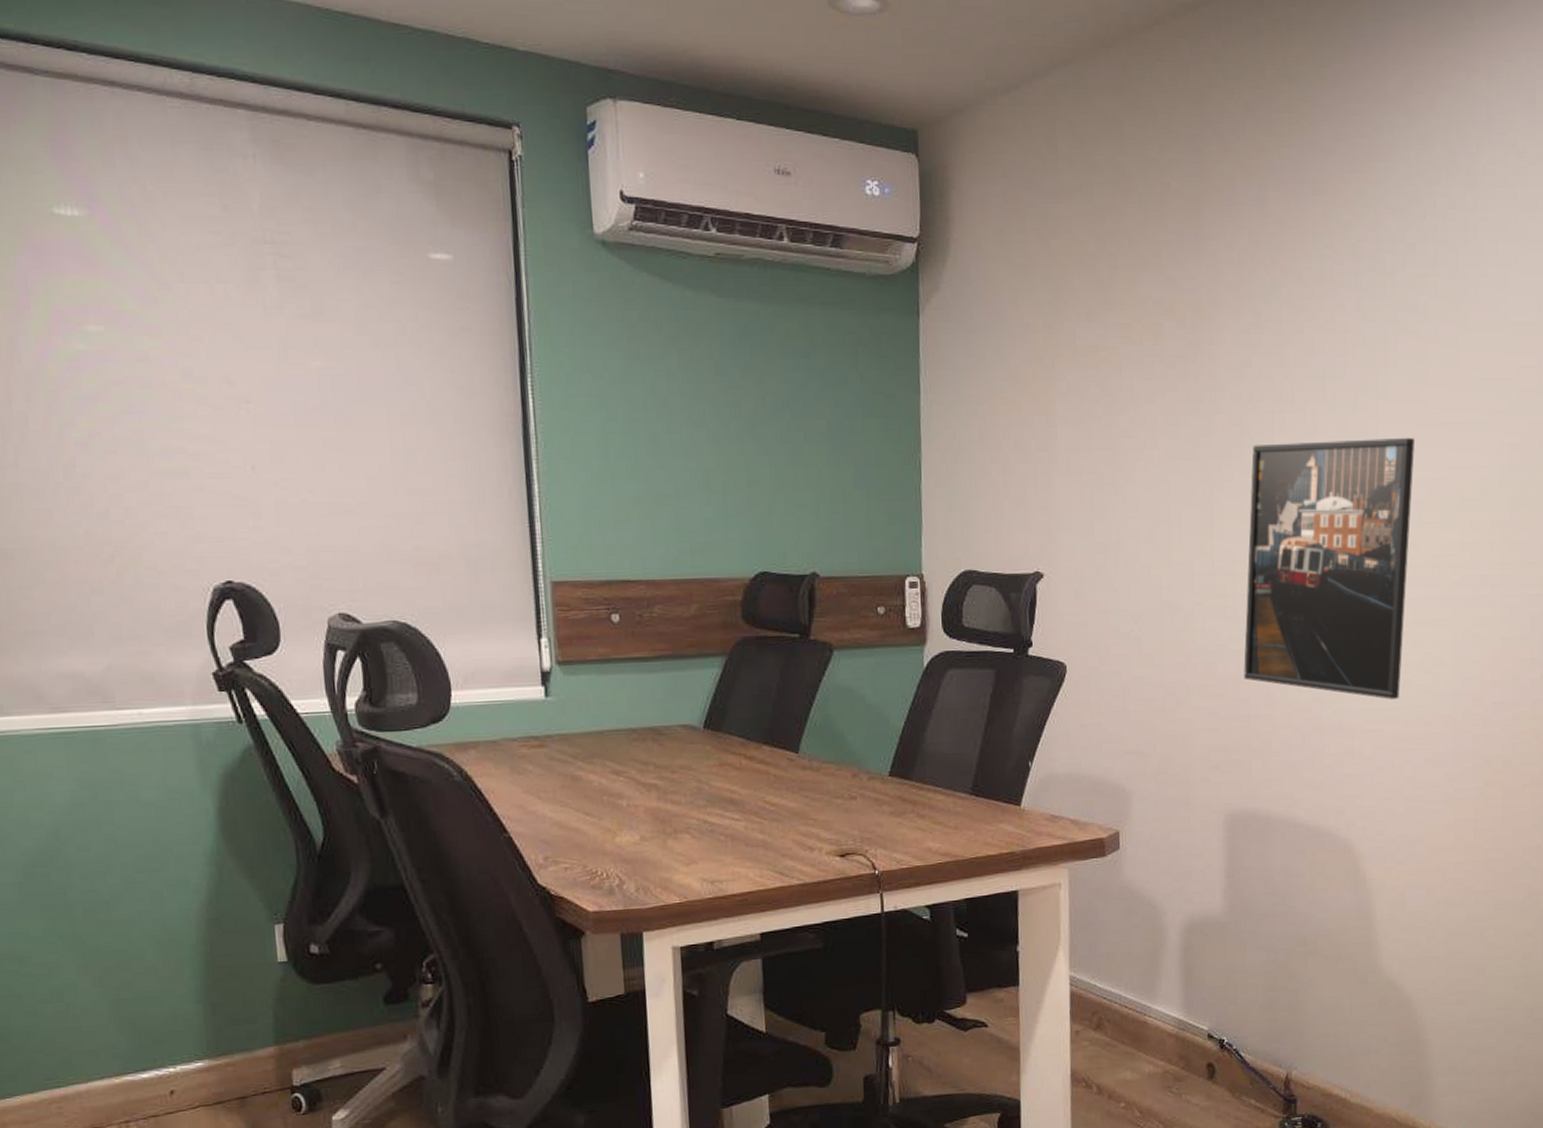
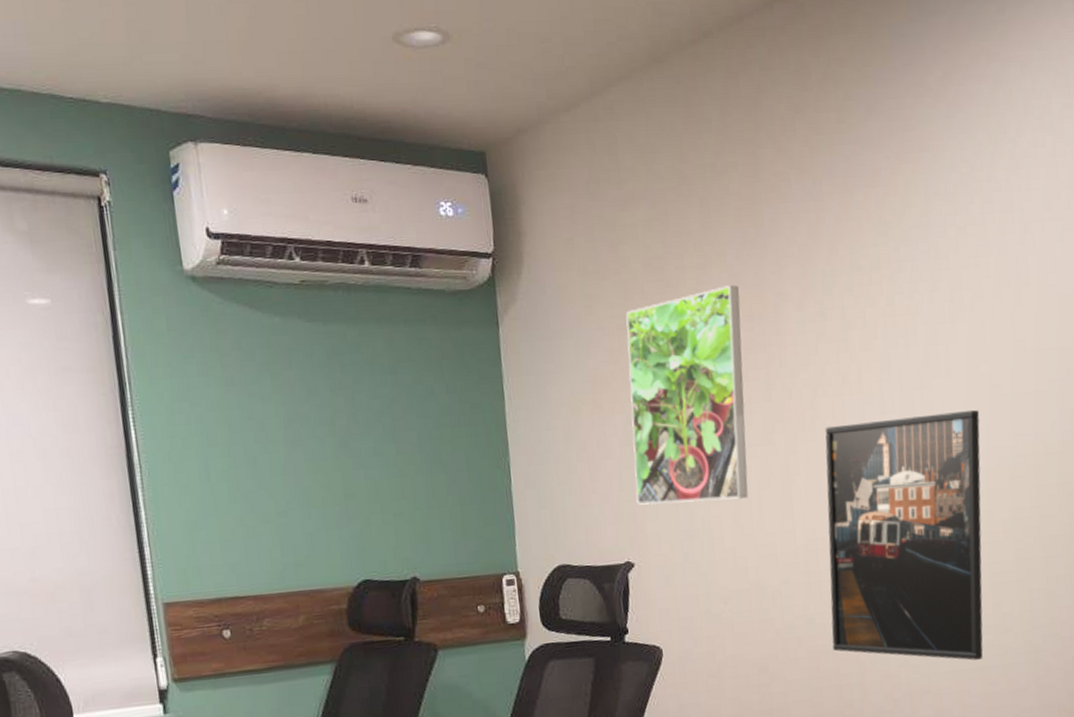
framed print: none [1050,289,1173,515] -> present [625,285,748,505]

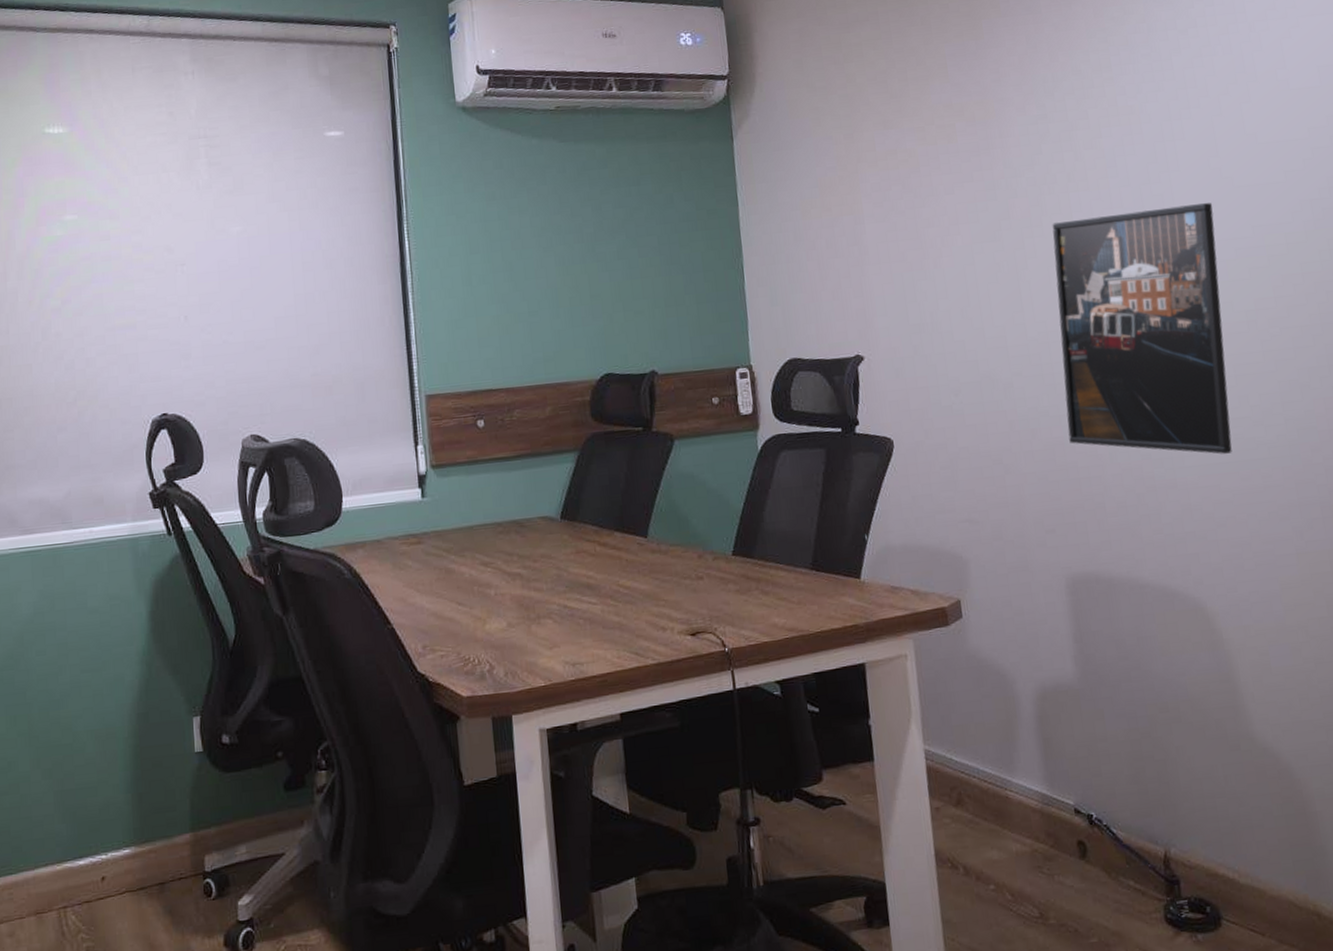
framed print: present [625,285,748,505] -> none [852,93,976,301]

